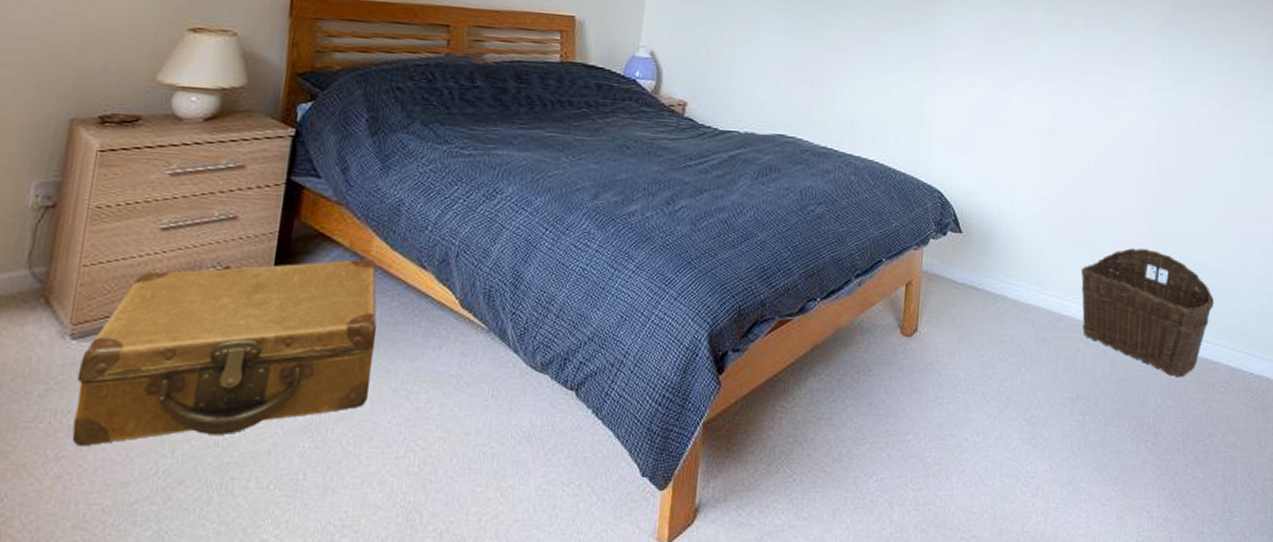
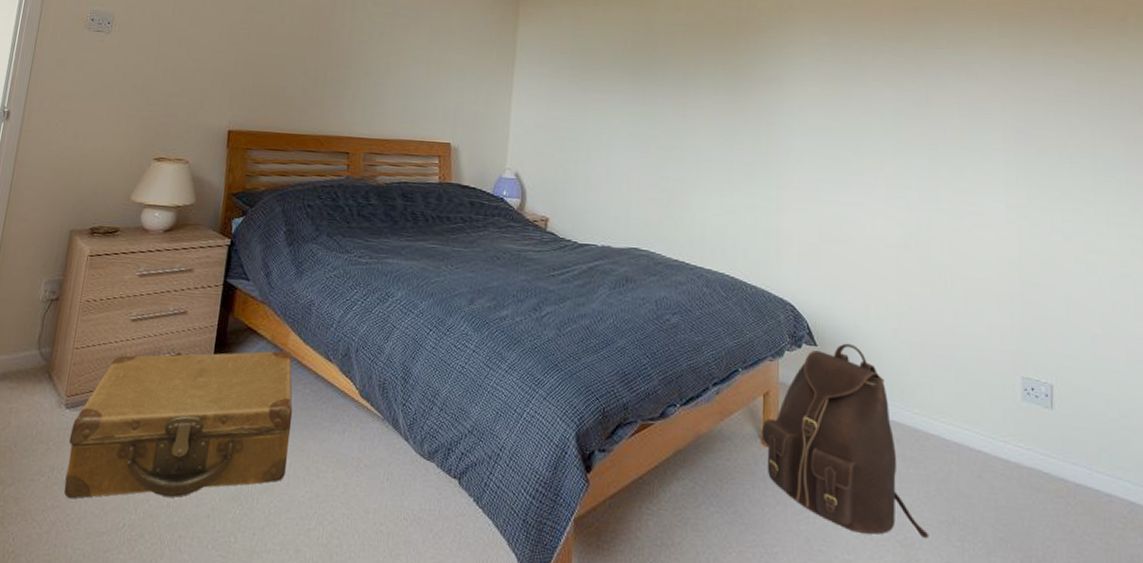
backpack: none [901,229,1054,416] -> present [761,343,929,539]
wicker basket: present [1080,248,1214,376] -> none [946,368,1101,508]

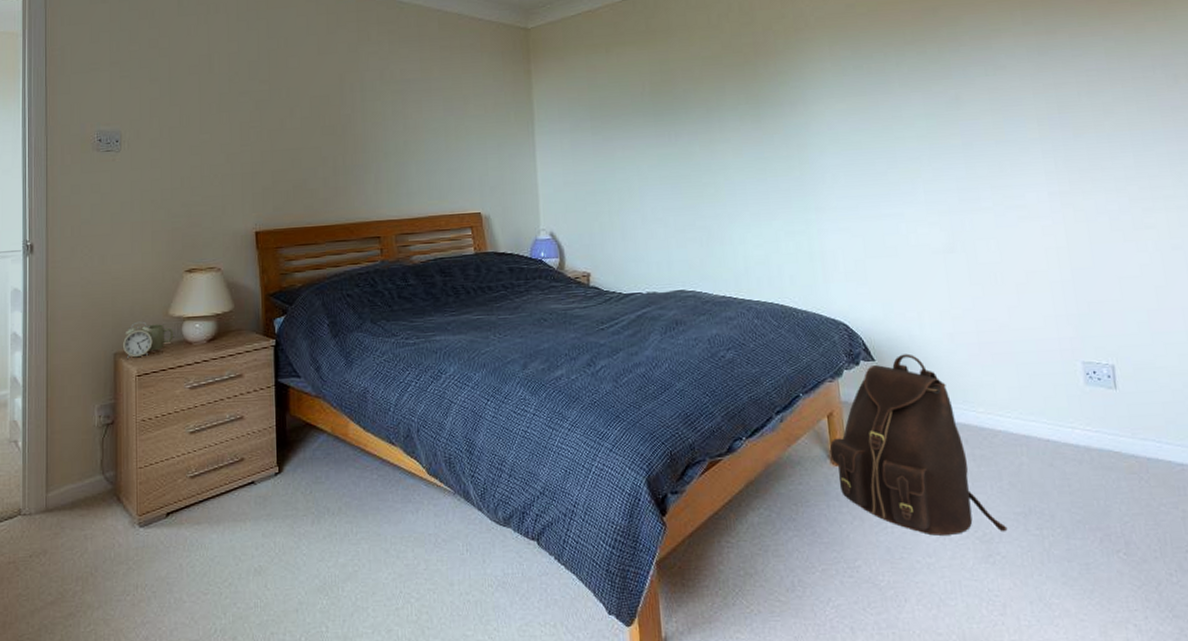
suitcase: present [63,351,293,499] -> none [148,442,365,613]
alarm clock: none [80,202,112,237] -> present [123,321,153,358]
mug: none [99,206,132,235] -> present [140,324,173,353]

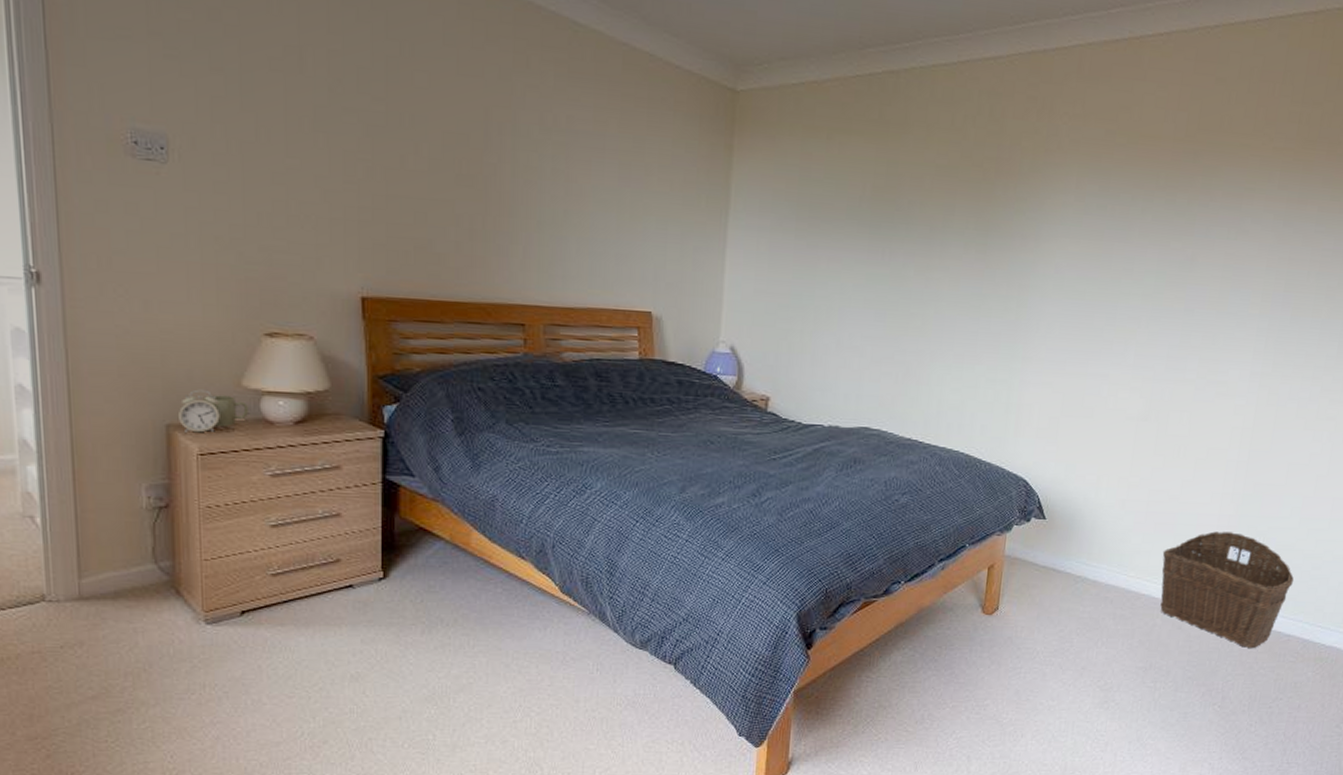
backpack: present [829,353,1008,536] -> none [982,515,1127,683]
wicker basket: none [1008,355,1167,482] -> present [1160,531,1294,648]

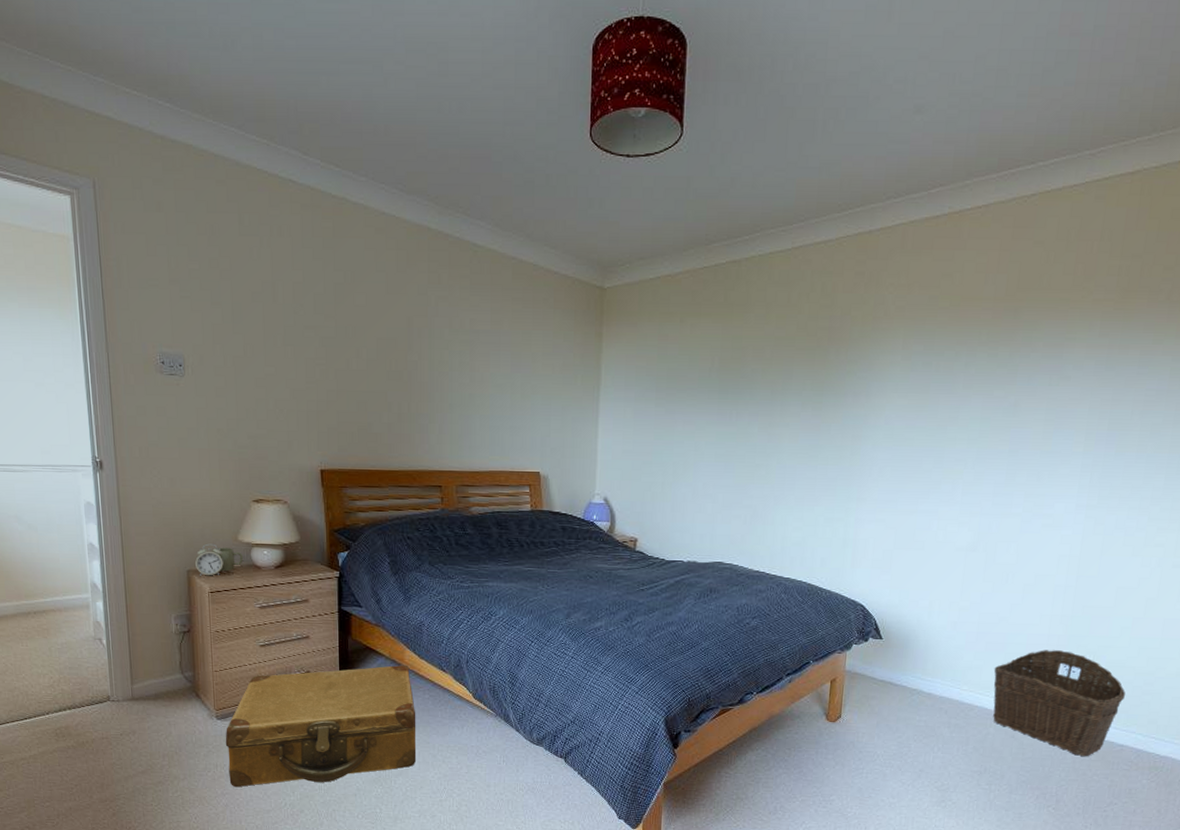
suitcase: none [217,551,485,714] -> present [225,665,416,788]

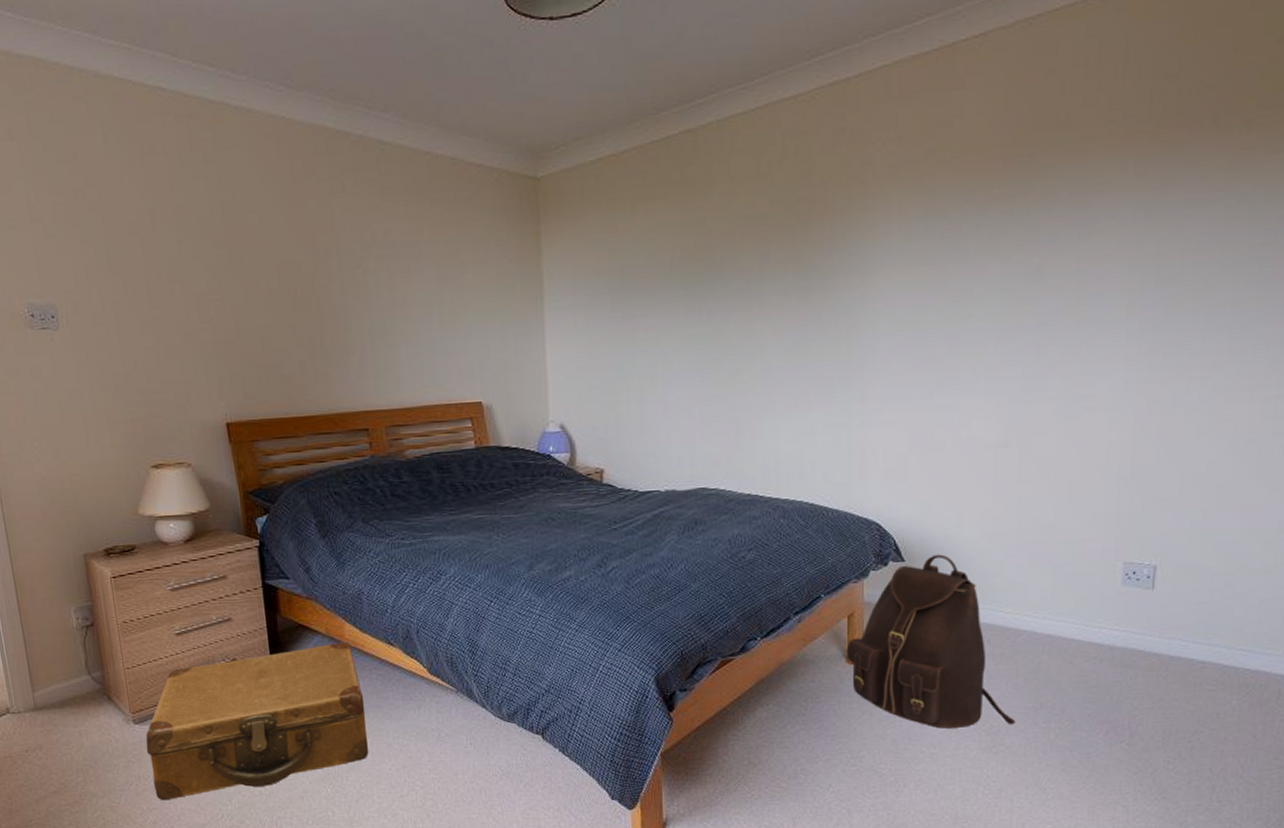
alarm clock: present [195,543,224,576] -> none [92,521,125,559]
mug: present [211,547,243,573] -> none [108,523,147,554]
backpack: none [826,635,963,785] -> present [846,554,1016,729]
wicker basket: present [993,650,1125,756] -> none [1041,555,1202,679]

